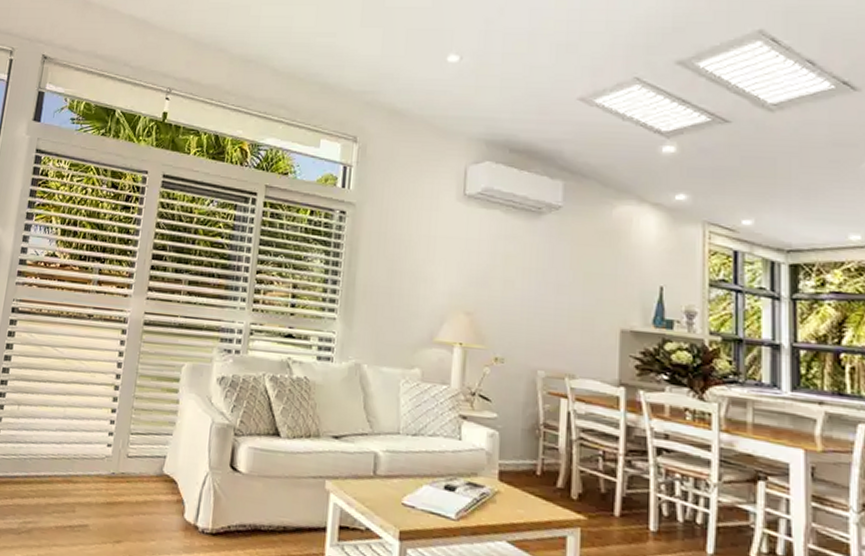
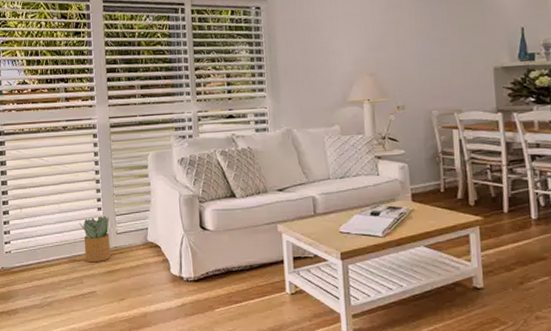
potted plant: none [82,431,121,489] -> present [79,215,111,263]

